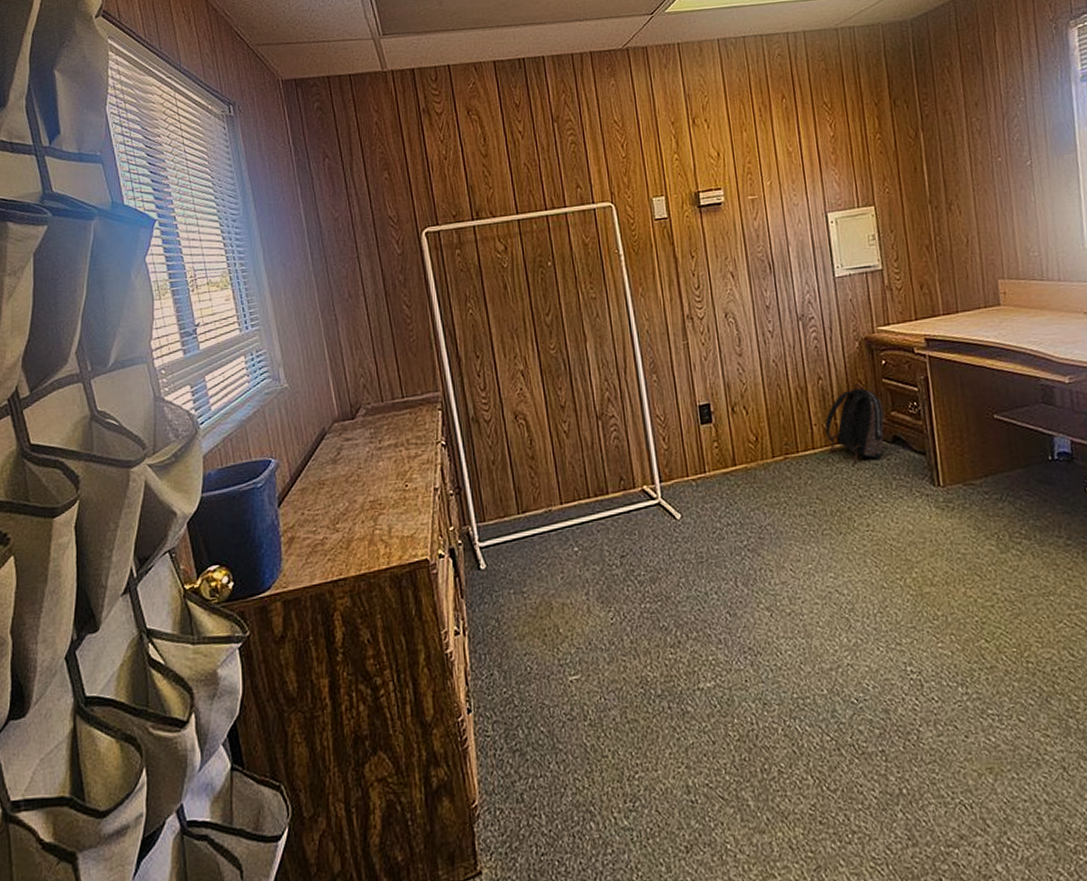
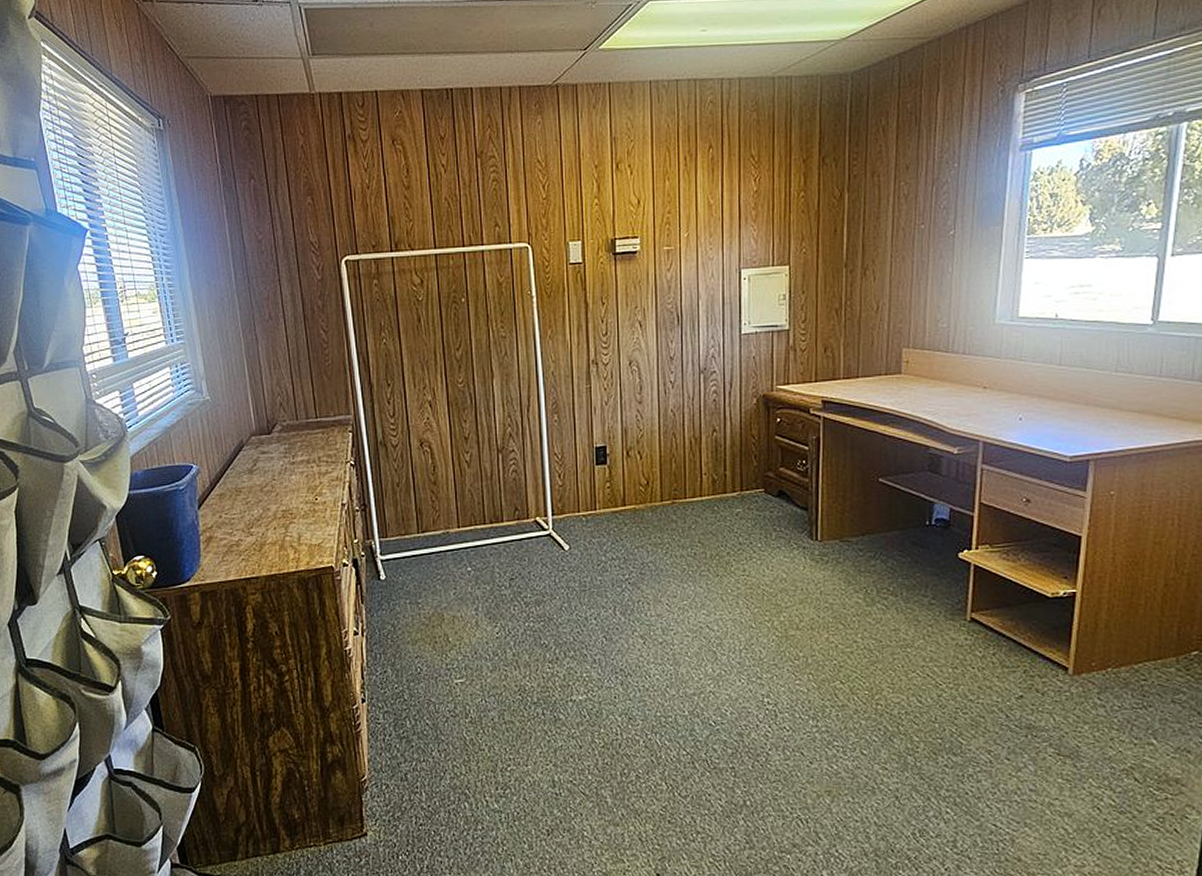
backpack: present [824,384,885,464] -> none [714,439,773,514]

